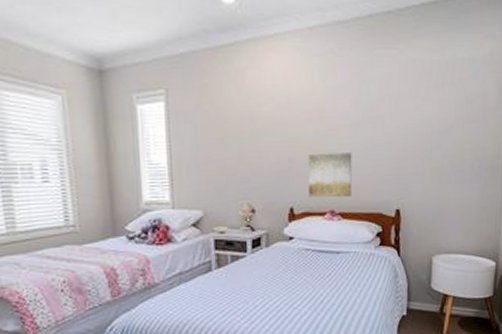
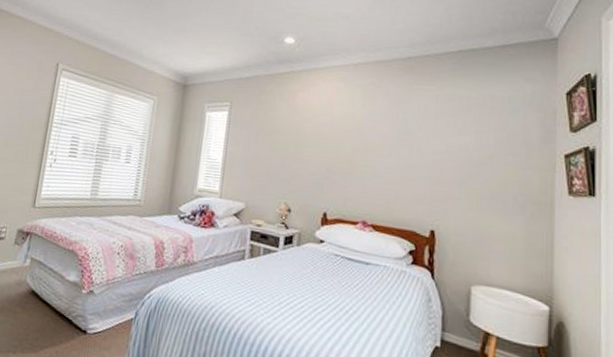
wall art: present [308,152,352,198] -> none [342,167,387,211]

